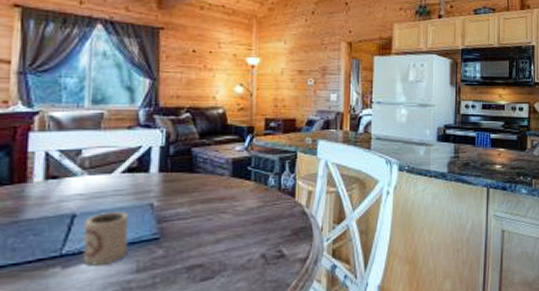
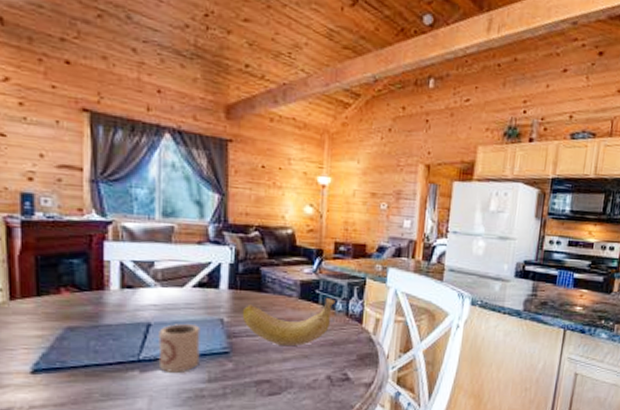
banana: none [173,174,268,226] -> present [242,298,336,346]

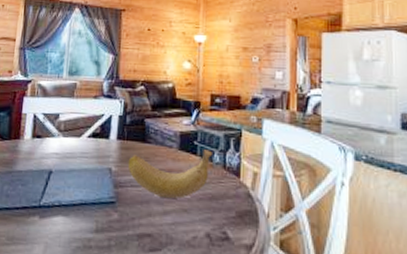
cup: present [157,324,200,373] -> none [55,172,92,220]

